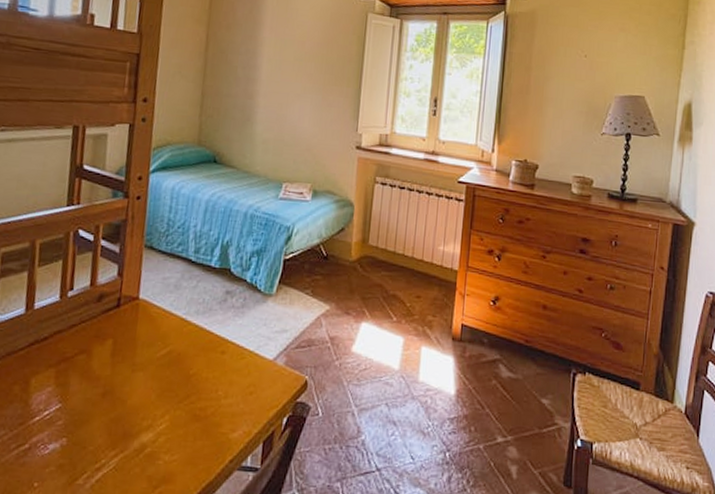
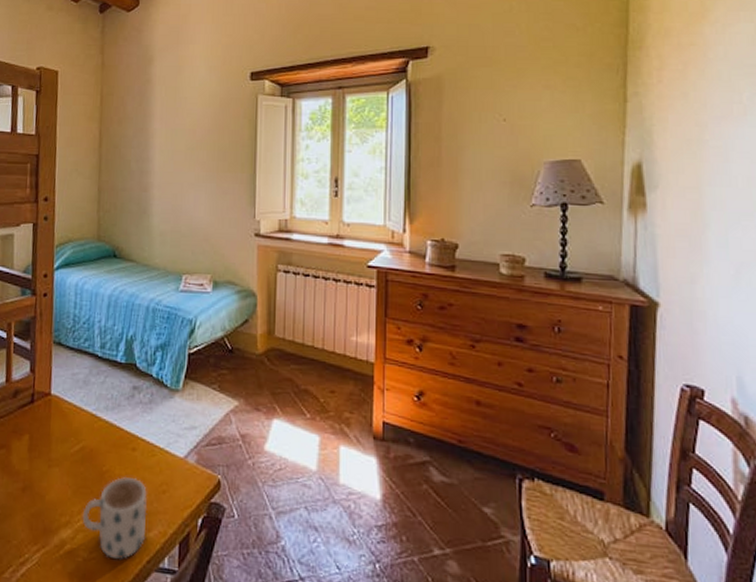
mug: none [165,379,234,461] -> present [82,476,148,560]

